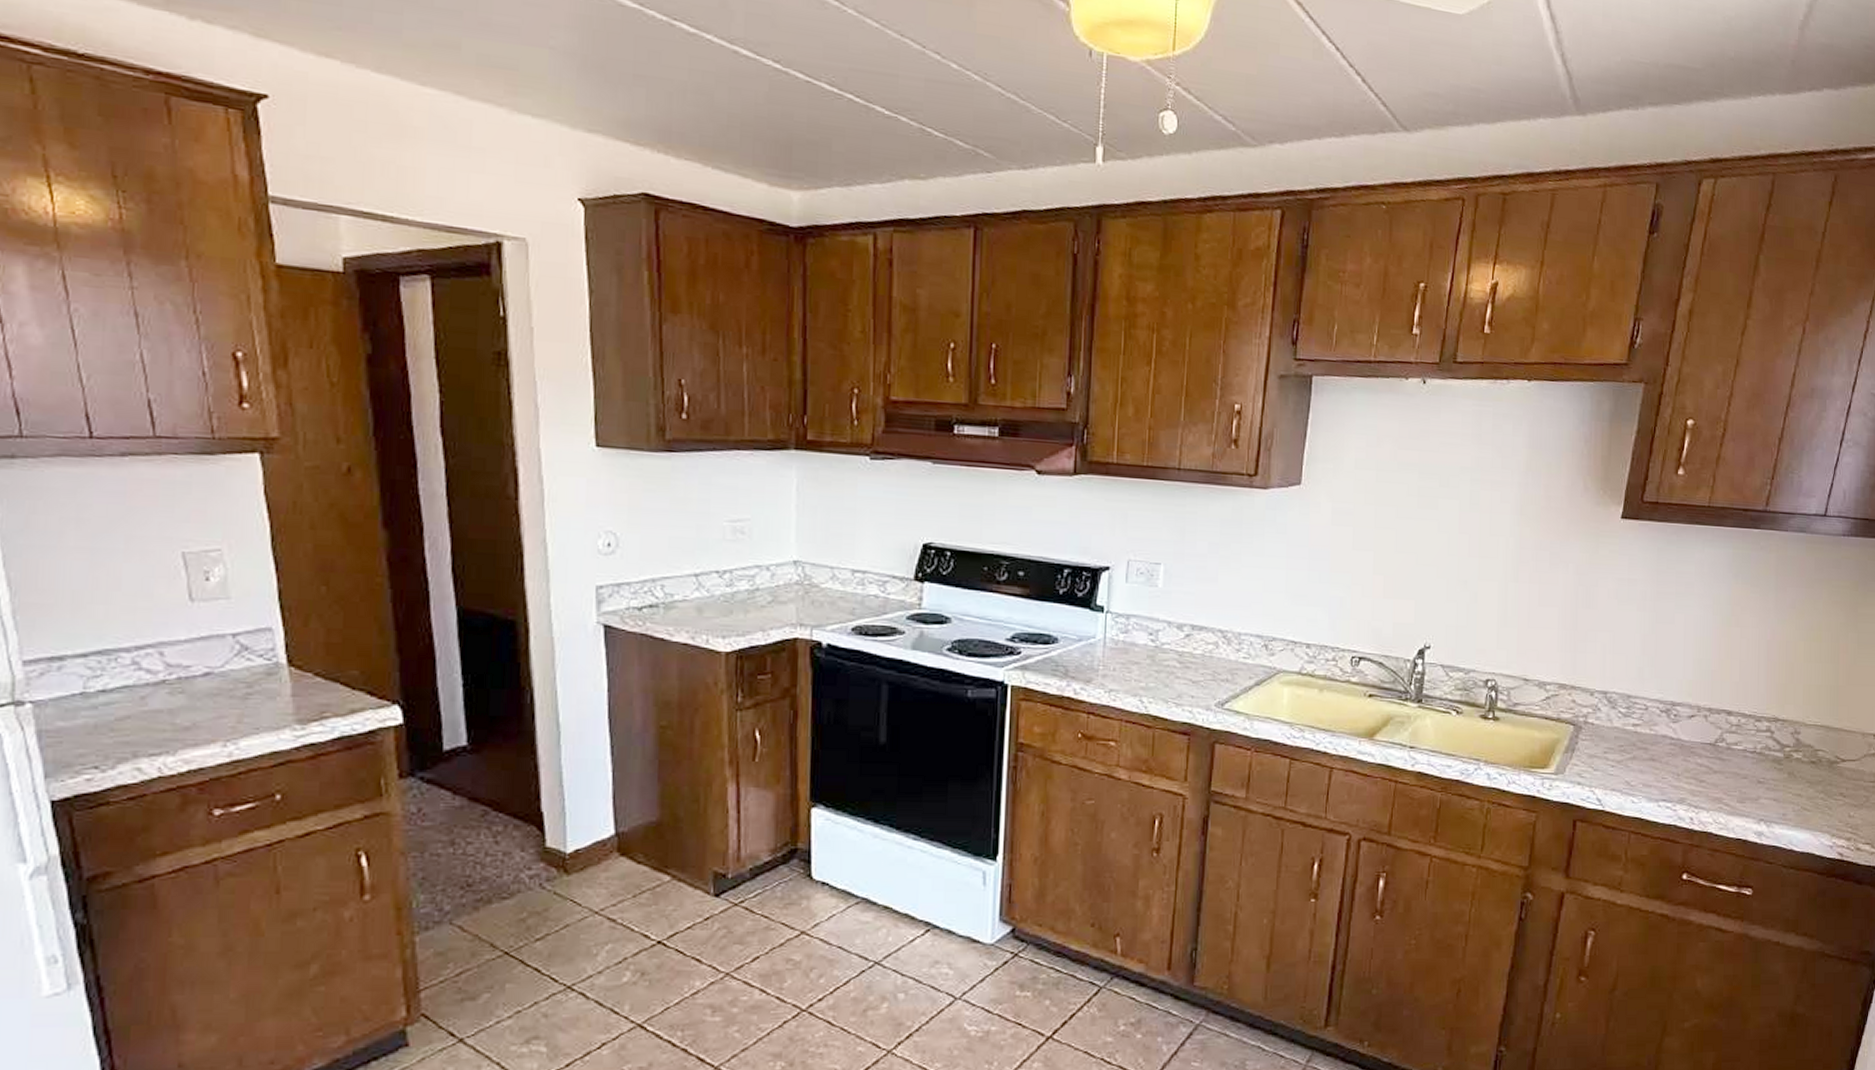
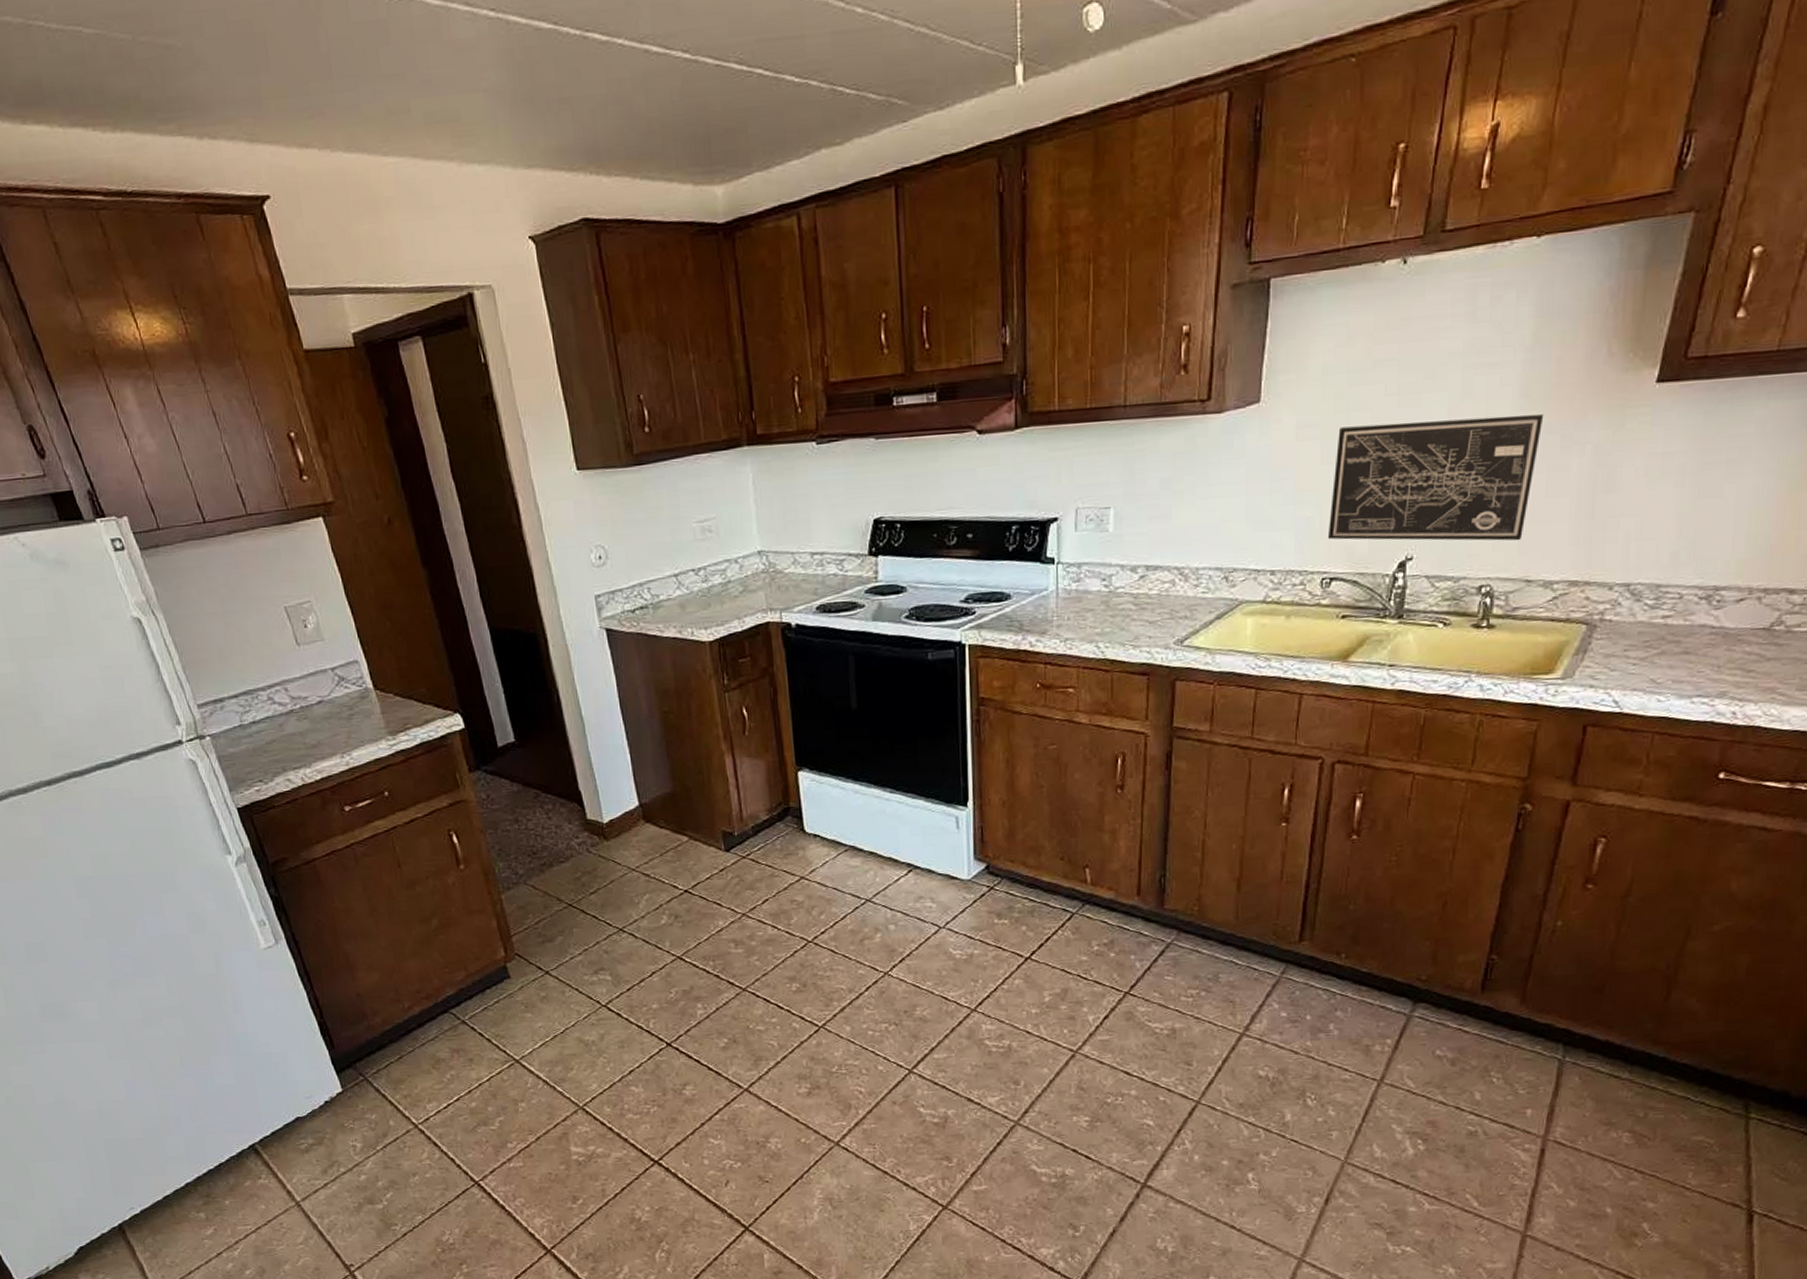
wall art: none [1358,518,1536,642] -> present [1328,414,1544,541]

